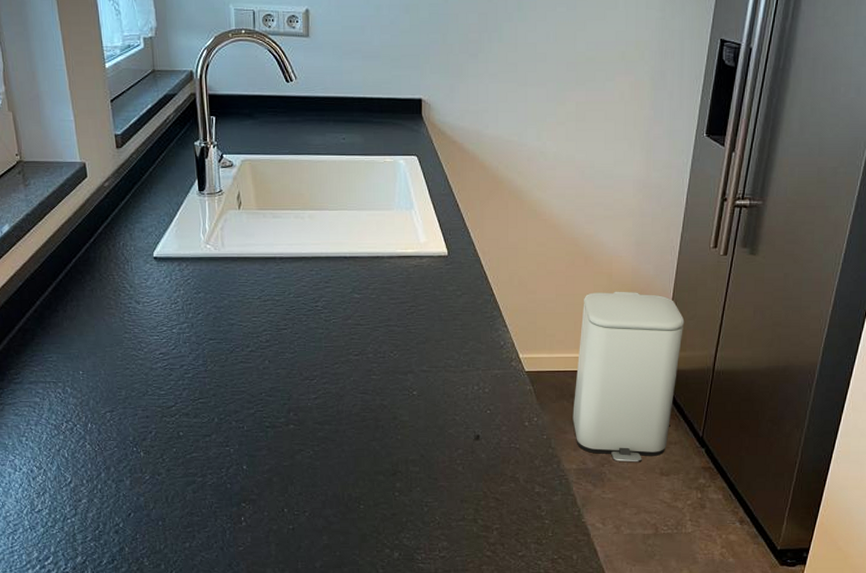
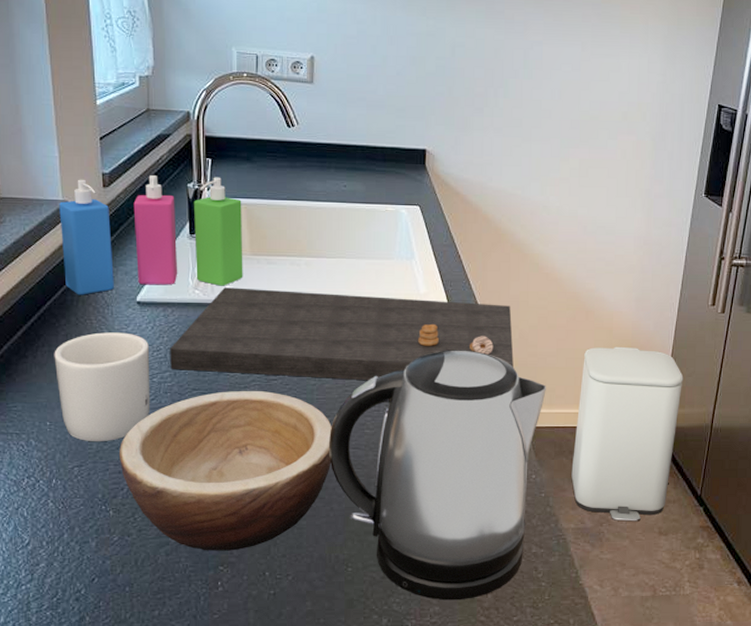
soap dispenser: none [77,134,251,252] -> present [59,175,243,295]
mug: none [82,287,172,390] -> present [54,332,151,442]
bowl: none [146,339,341,489] -> present [120,390,332,551]
cutting board: none [186,241,513,329] -> present [170,287,514,381]
kettle: none [337,297,546,536] -> present [328,350,546,601]

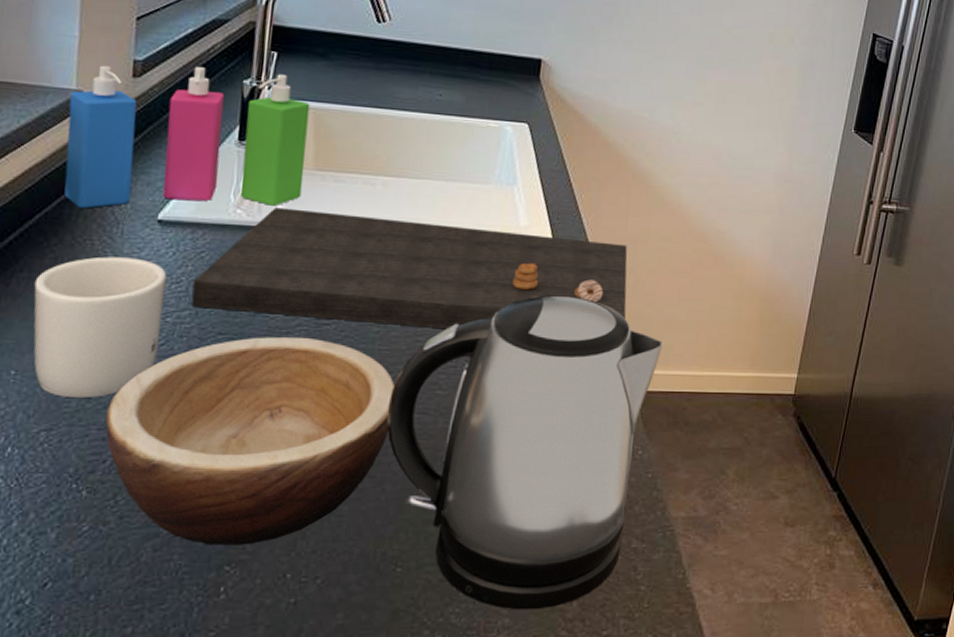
pedal bin: present [571,346,684,523] -> none [685,298,822,511]

